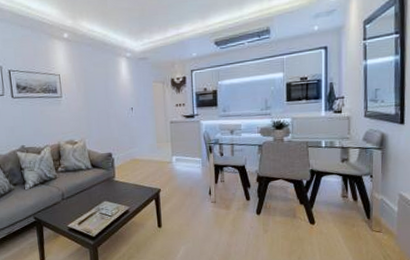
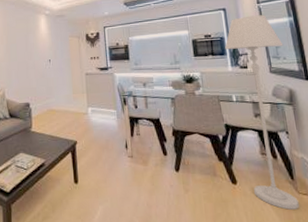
floor lamp: none [321,53,384,245] -> present [225,15,299,210]

